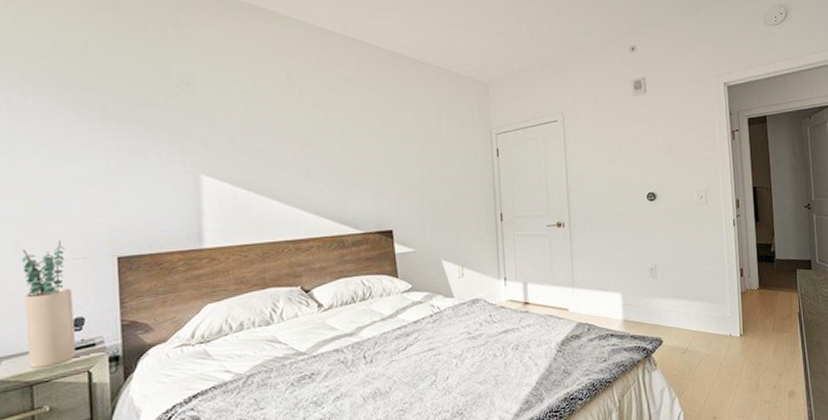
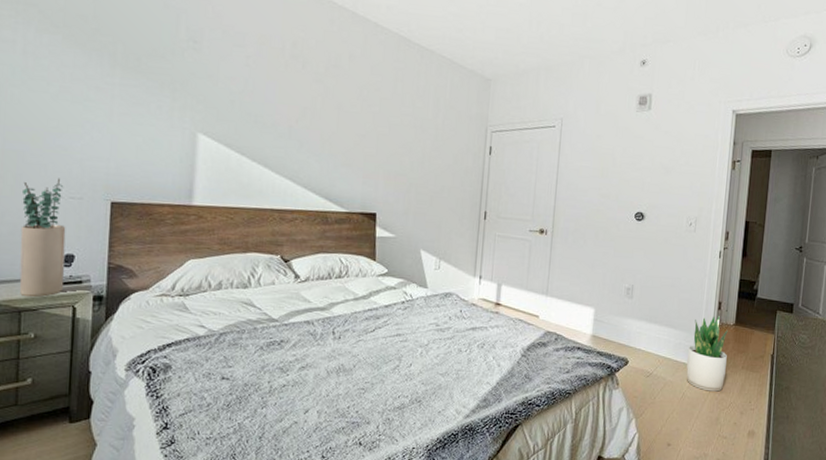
planter: none [718,283,758,359] -> present [686,316,728,392]

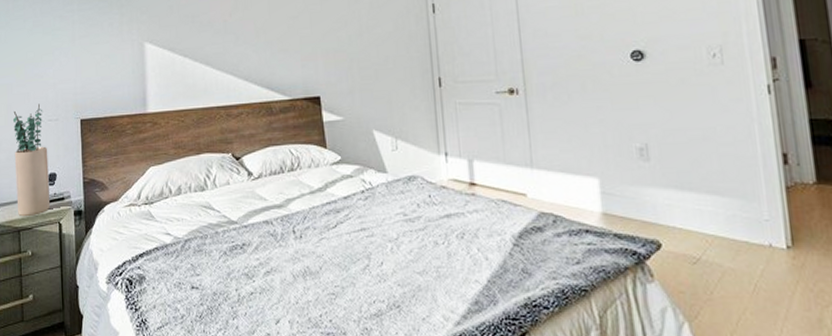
planter: present [686,316,728,392] -> none [749,173,819,280]

